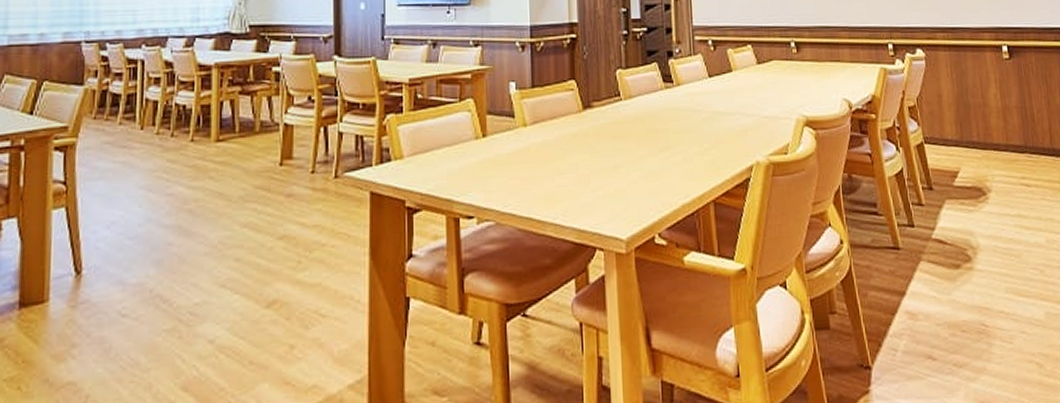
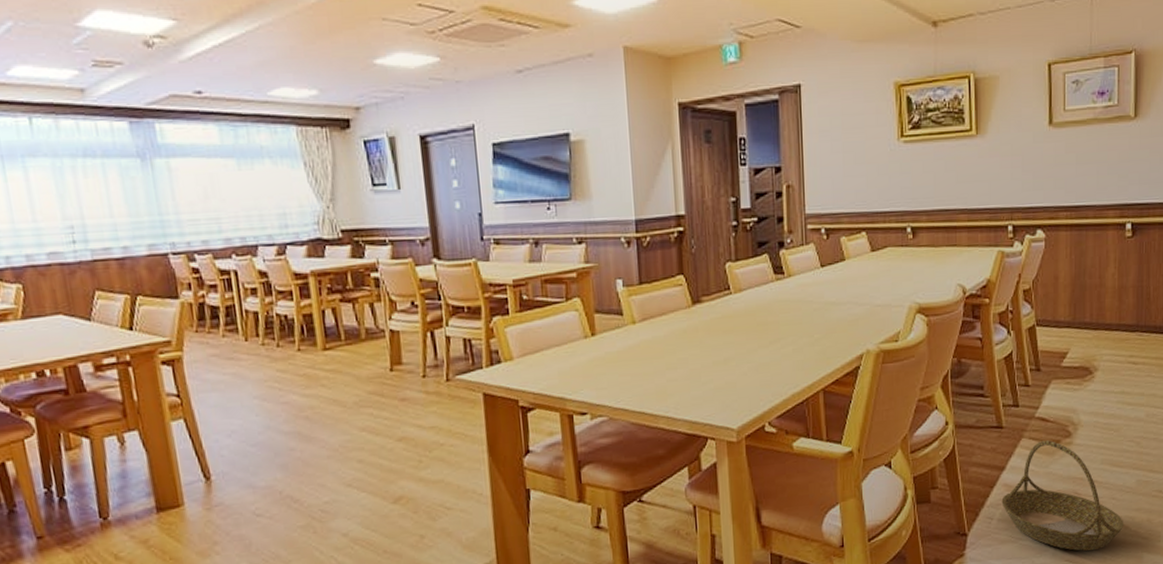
basket: none [904,264,1038,393] -> present [1001,440,1123,551]

